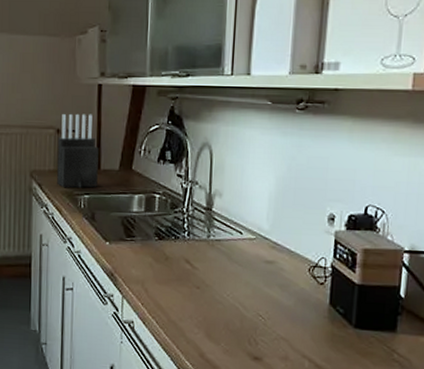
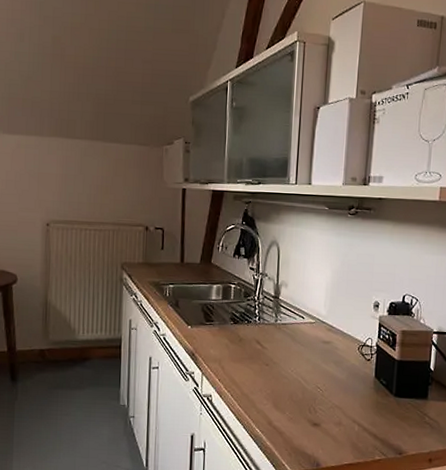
knife block: present [56,113,99,188] -> none [145,213,183,279]

